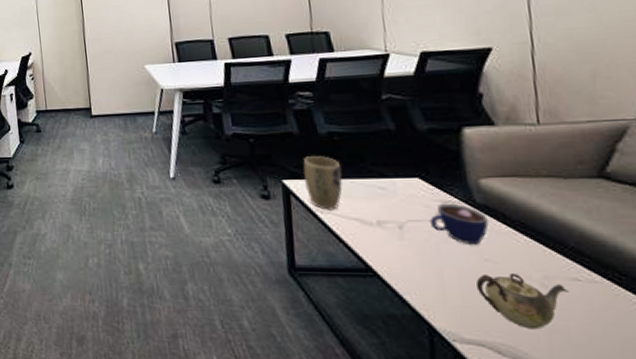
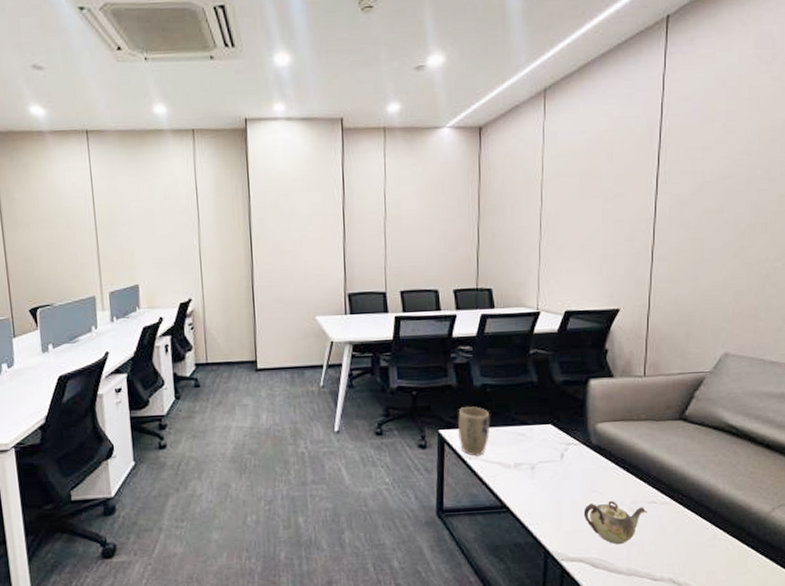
cup: present [429,203,489,246] -> none [555,445,599,480]

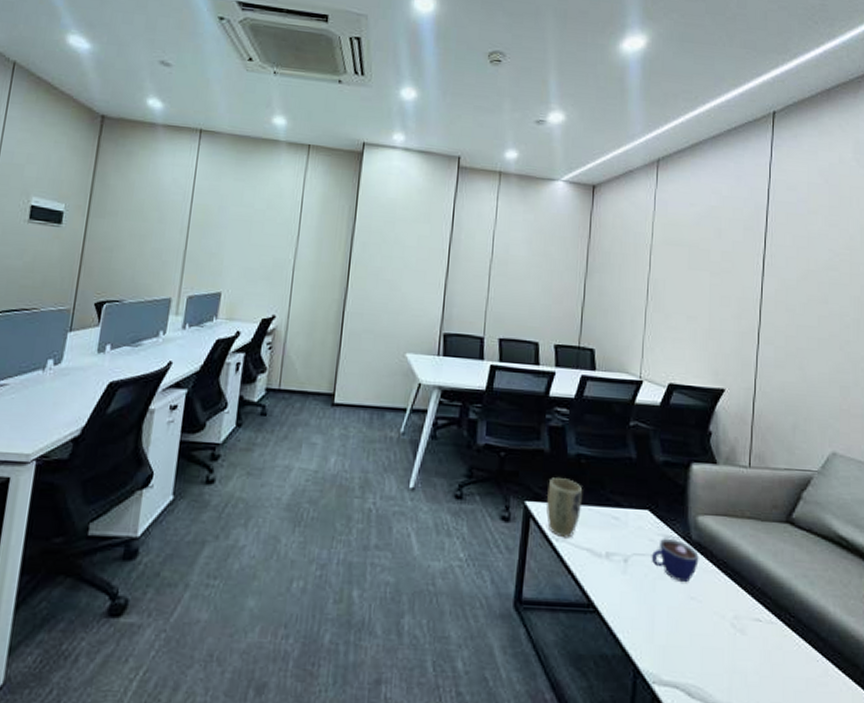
cup: none [555,445,599,480] -> present [651,538,699,583]
teapot: present [583,500,647,545] -> none [680,612,751,670]

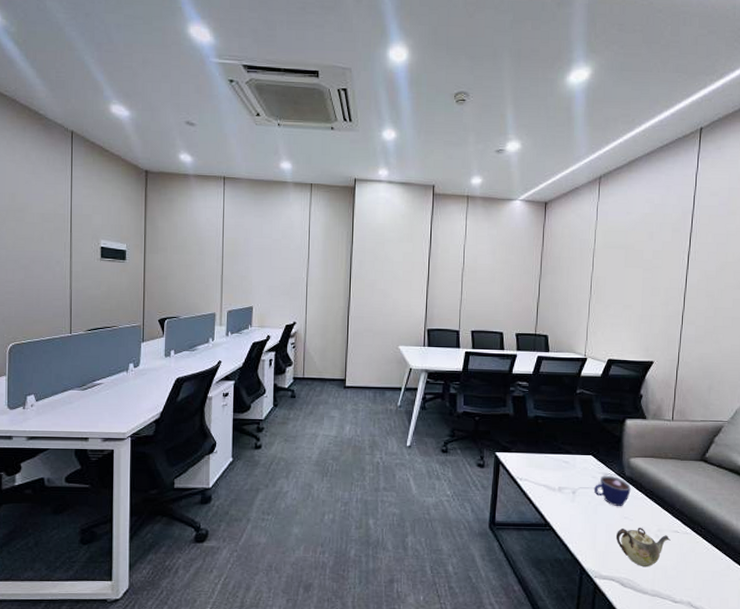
plant pot: present [545,478,583,538] -> none [511,434,540,478]
teapot: none [680,612,751,670] -> present [615,527,671,567]

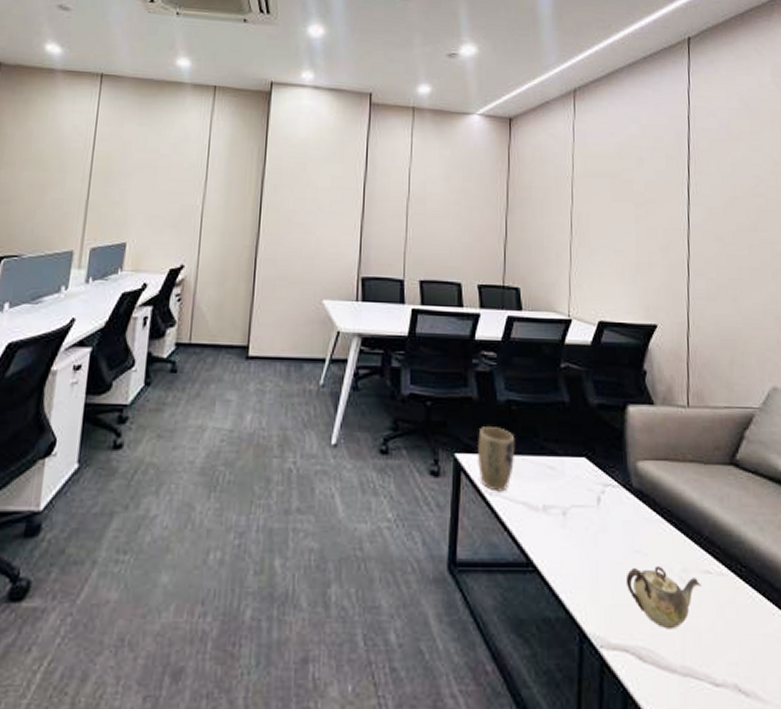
plant pot: none [511,434,540,478] -> present [476,427,515,492]
cup: present [593,475,631,507] -> none [591,487,641,535]

